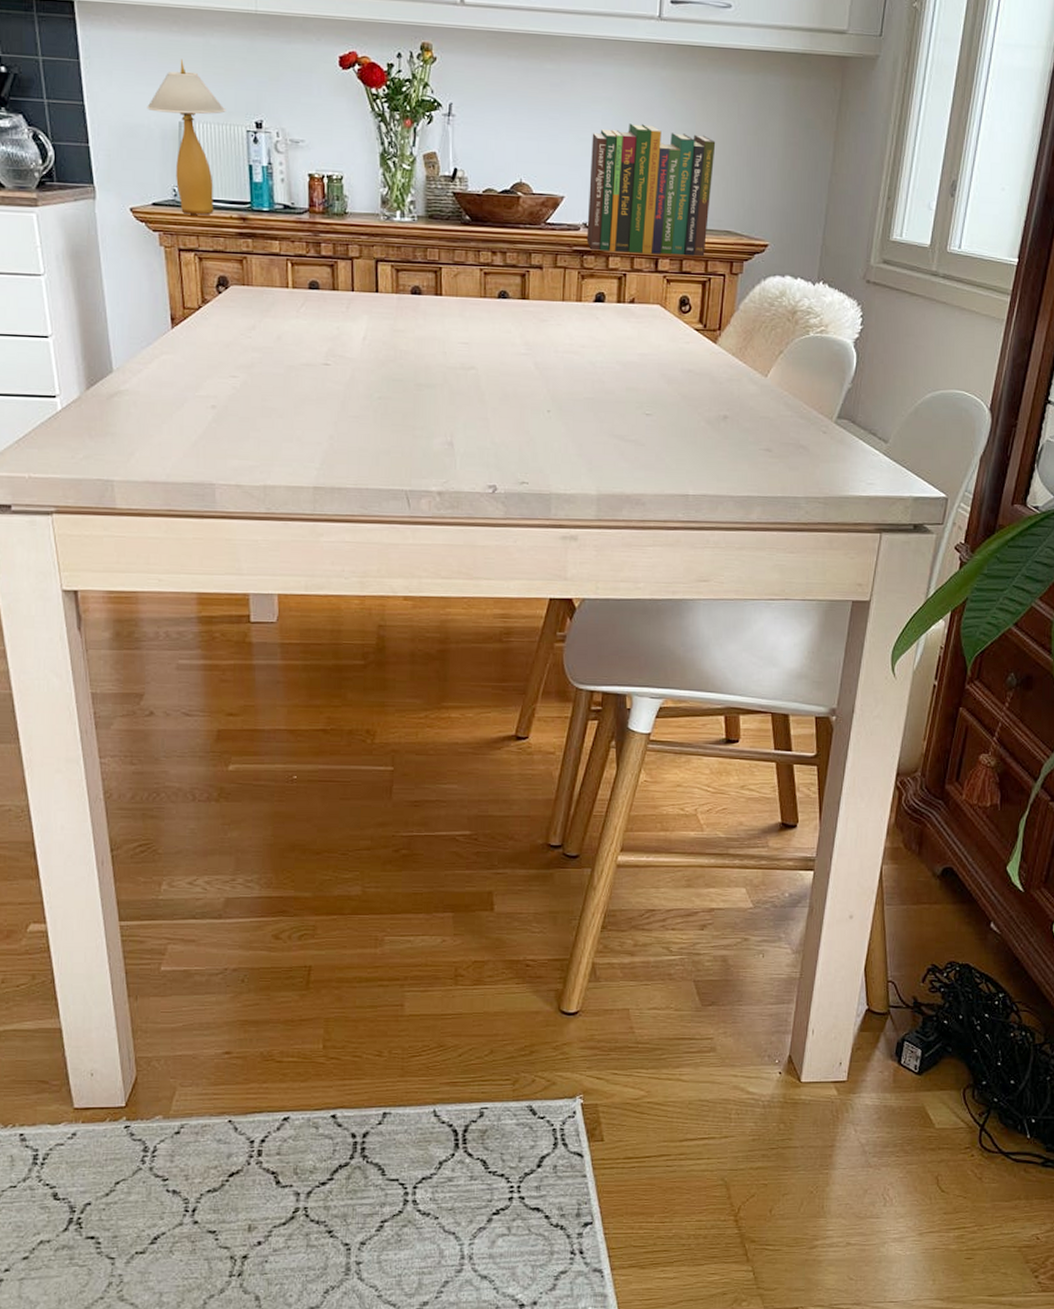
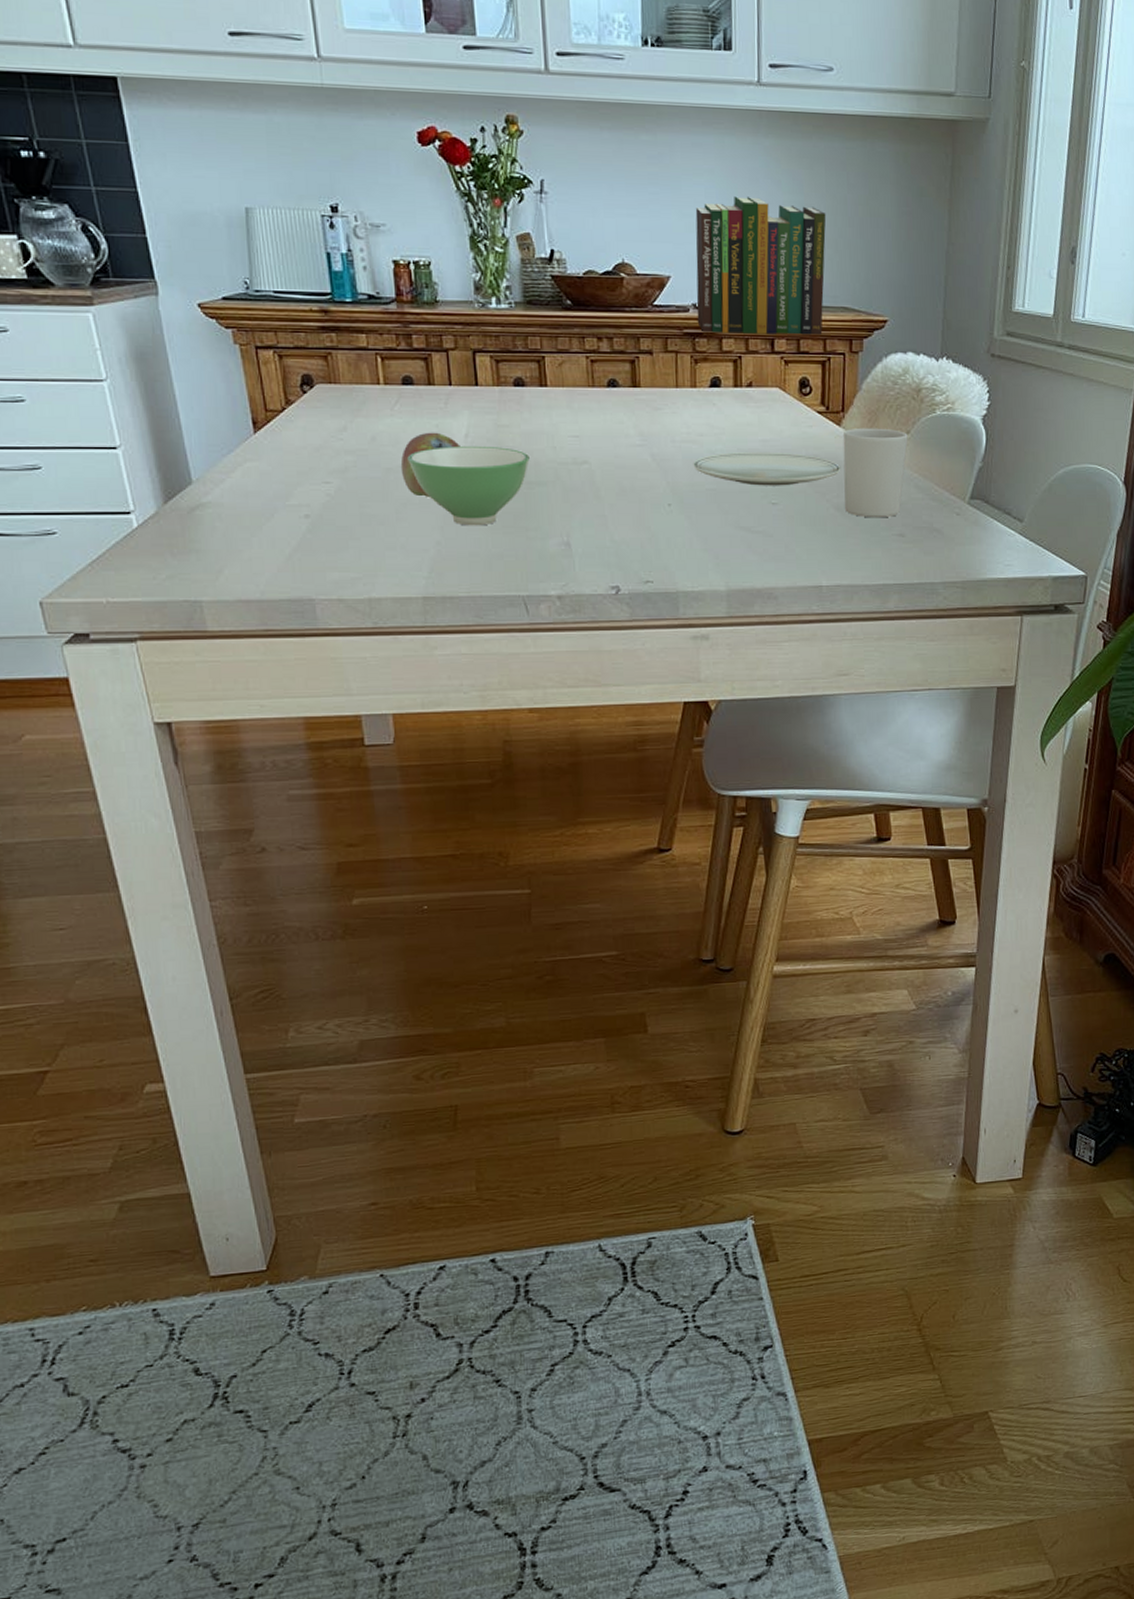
table lamp: present [147,59,226,215] -> none [208,138,297,309]
fruit: none [302,333,358,395] -> present [400,432,460,498]
bowl: none [309,347,421,423] -> present [407,445,530,526]
plate: none [574,364,714,398] -> present [693,451,841,486]
mug: none [716,346,781,433] -> present [842,427,908,518]

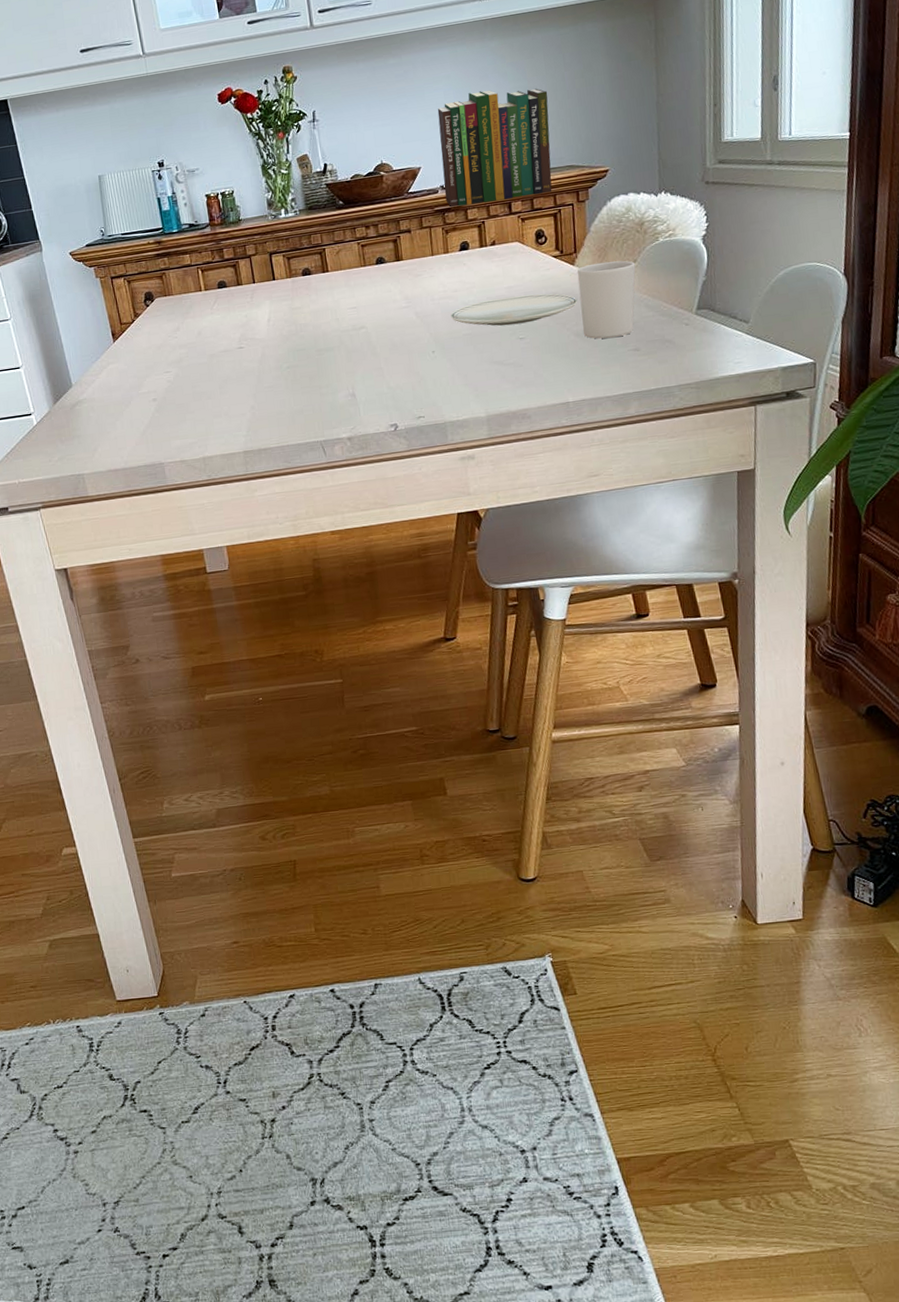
fruit: present [400,432,460,498] -> none [220,321,265,374]
bowl: present [407,445,530,526] -> none [225,325,319,391]

